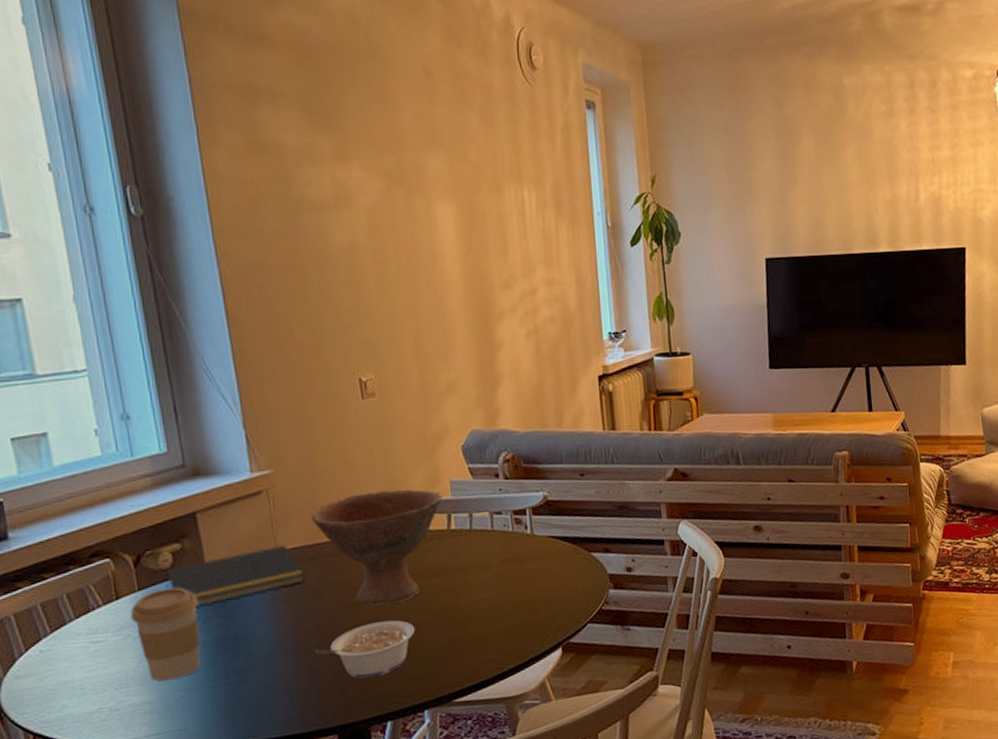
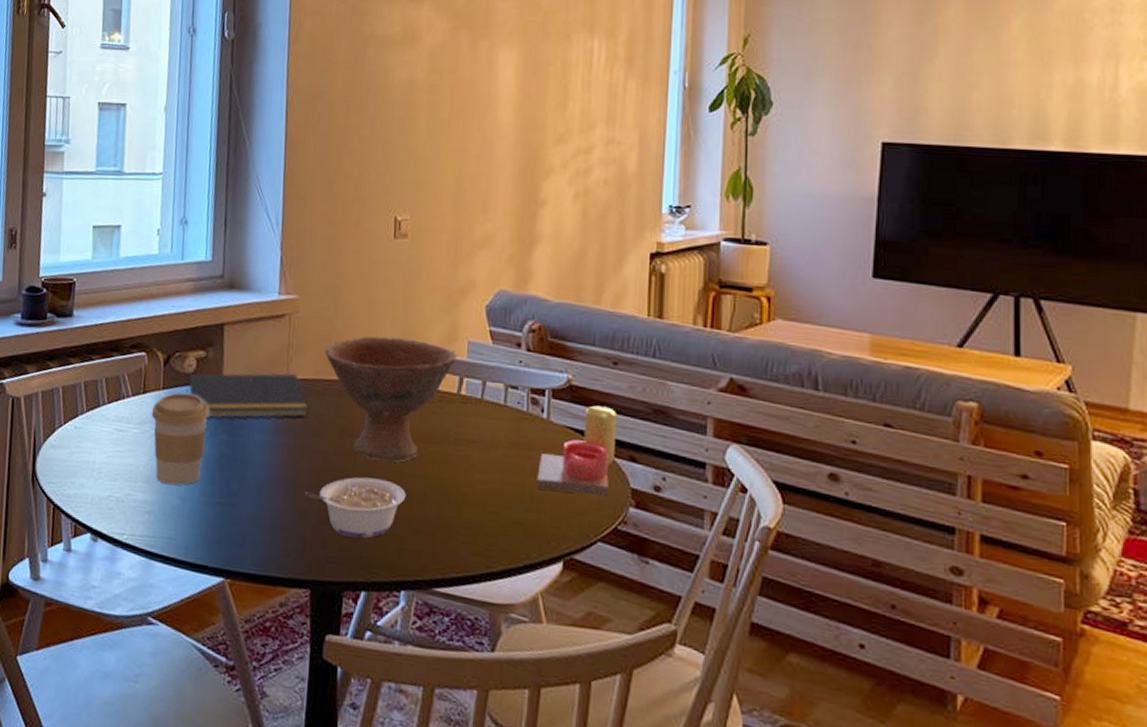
candle: none [529,512,592,593] -> present [536,405,616,497]

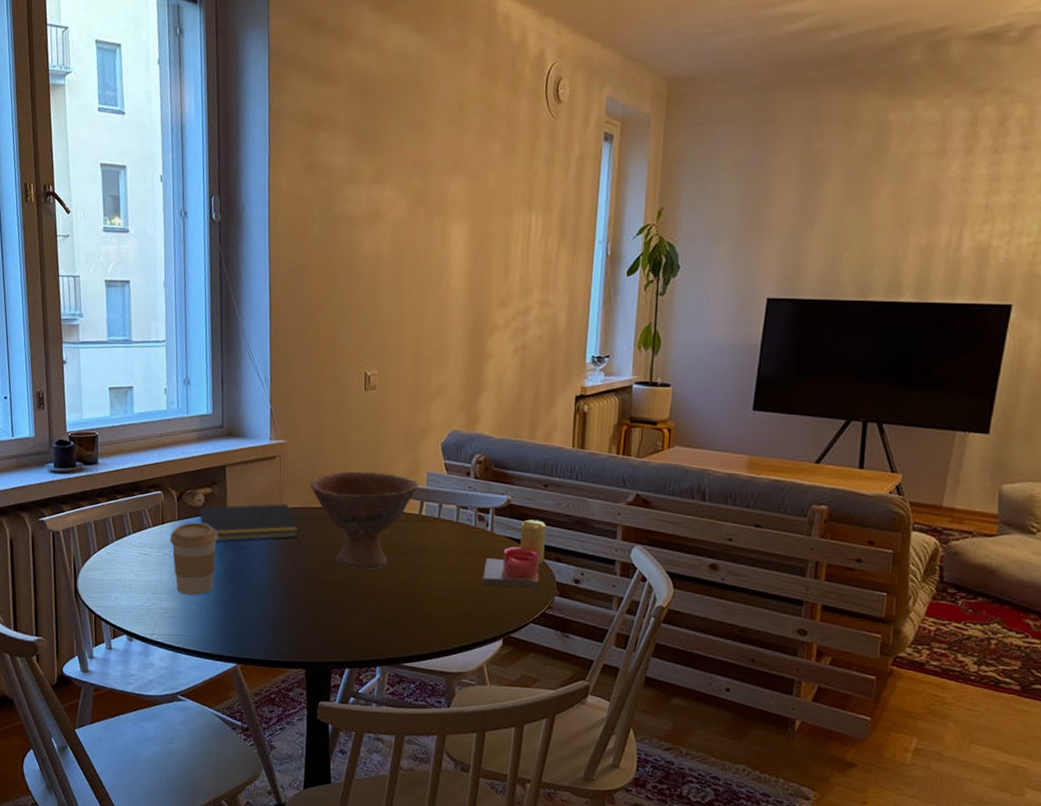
legume: present [304,477,406,538] -> none [297,582,379,629]

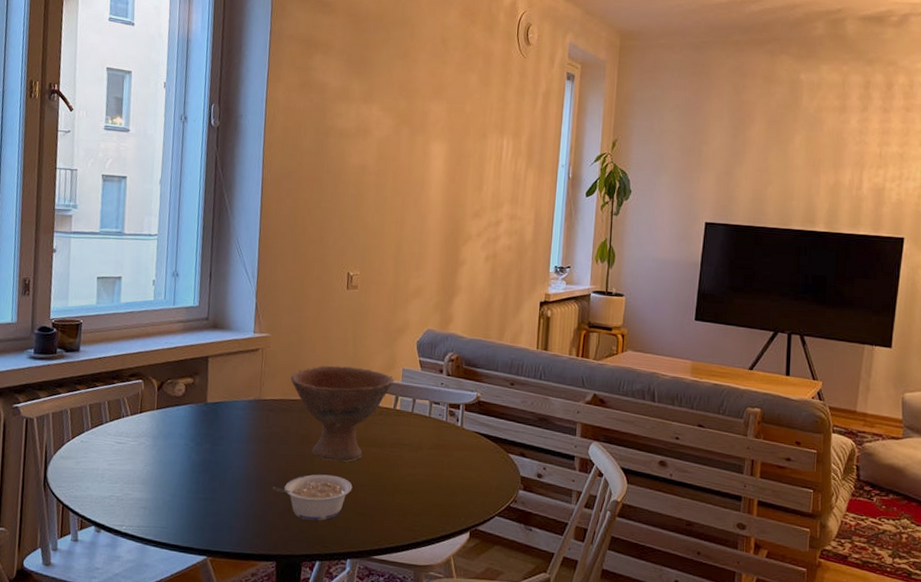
coffee cup: present [169,522,218,596] -> none [146,411,197,486]
notepad: present [197,503,298,542] -> none [176,394,277,432]
legume: none [297,582,379,629] -> present [272,474,353,521]
candle: present [482,519,546,589] -> none [452,415,512,483]

